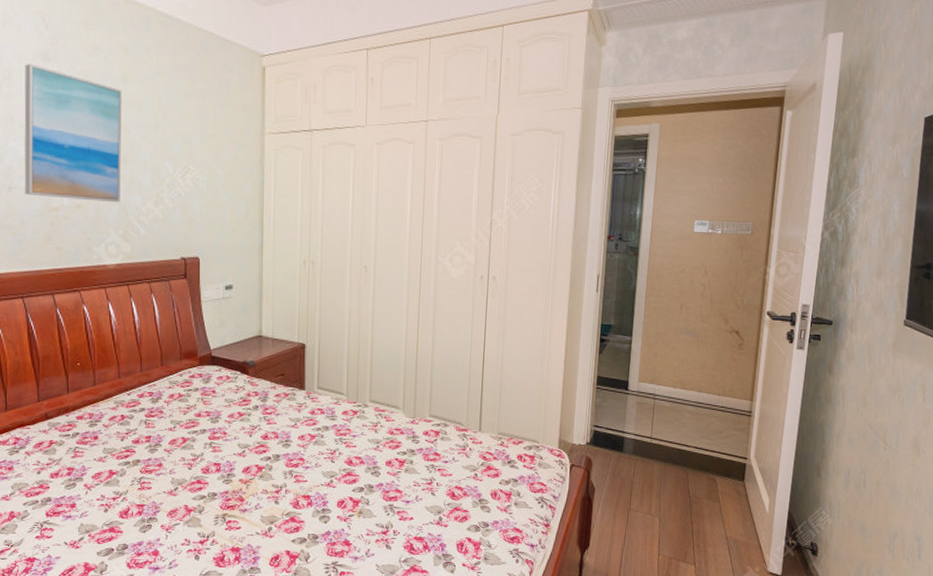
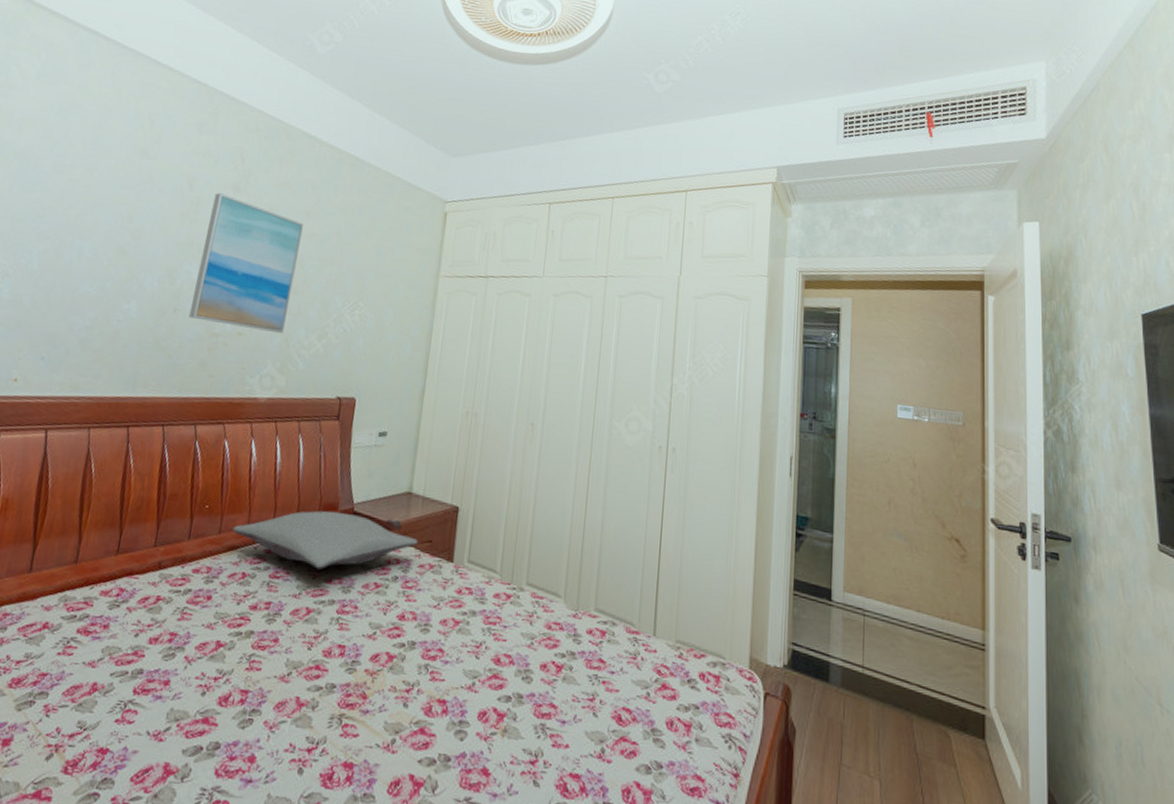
pillow: none [106,357,272,406] -> present [233,510,418,570]

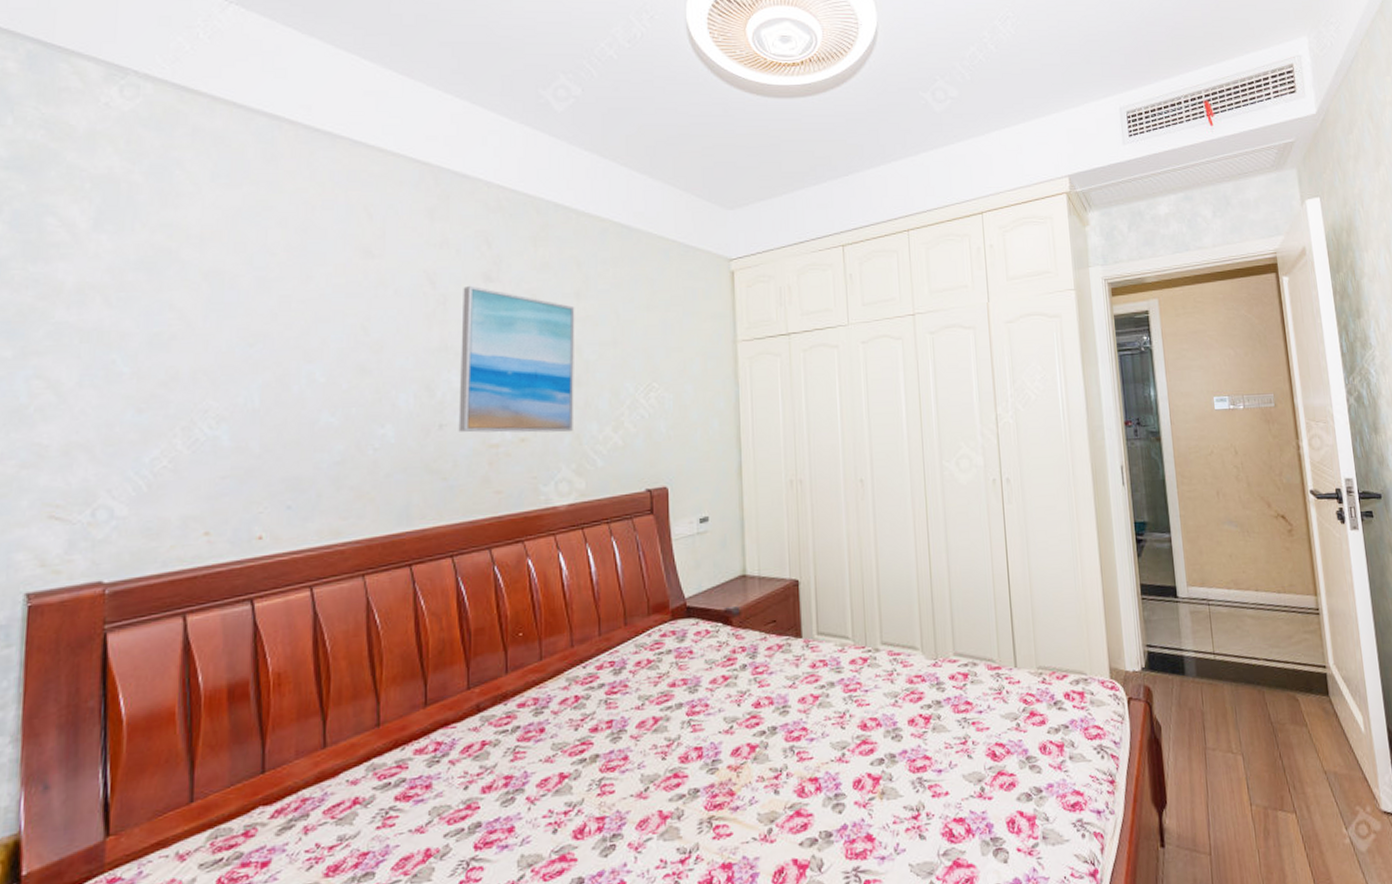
pillow: present [233,510,418,570] -> none [555,610,761,675]

